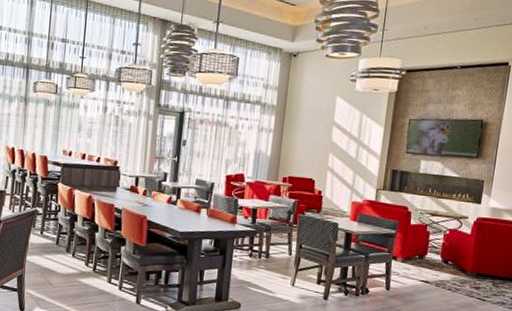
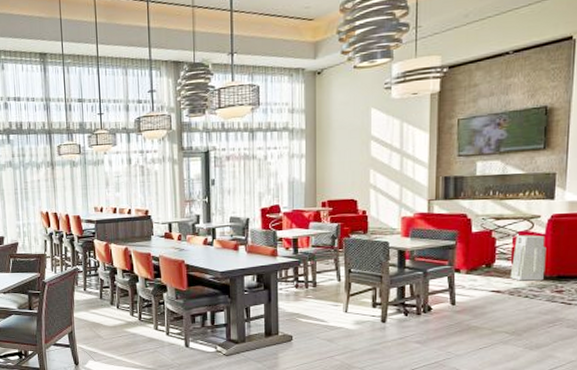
air purifier: none [438,232,470,276] -> present [509,235,547,281]

